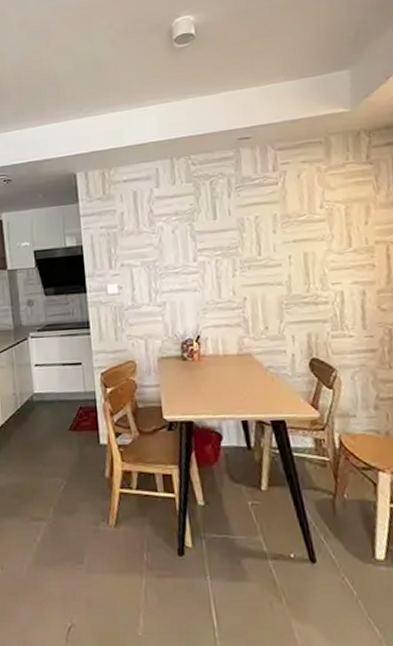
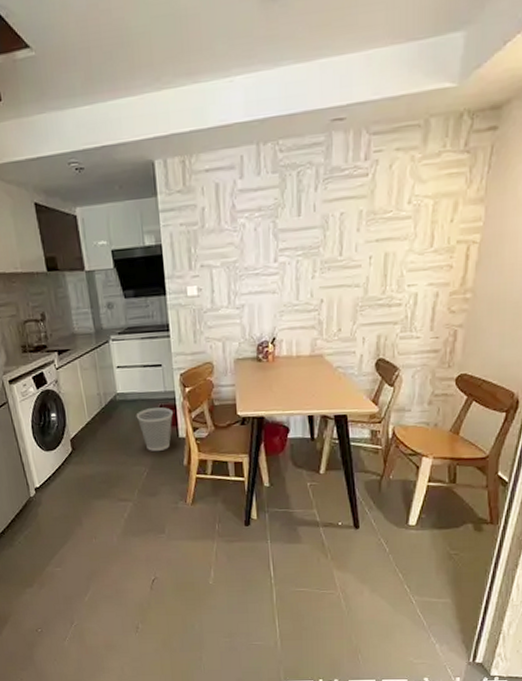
wastebasket: none [53,409,93,460] -> present [136,407,173,451]

